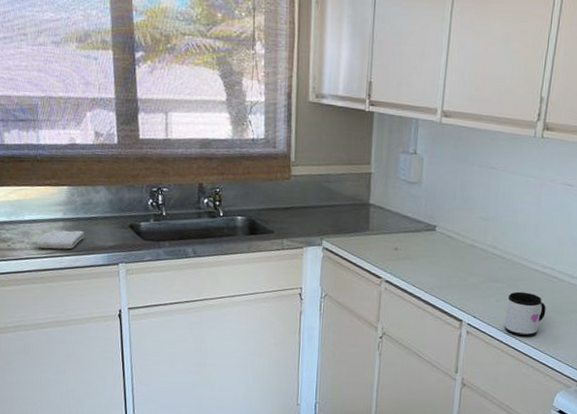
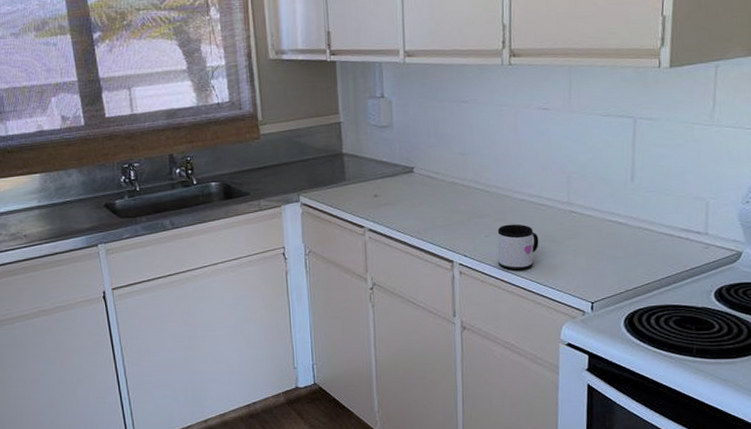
washcloth: present [36,230,84,250] -> none [14,217,61,239]

